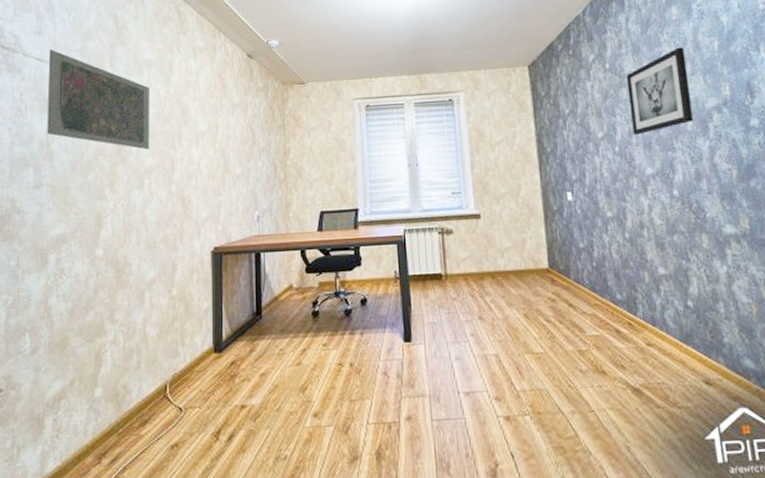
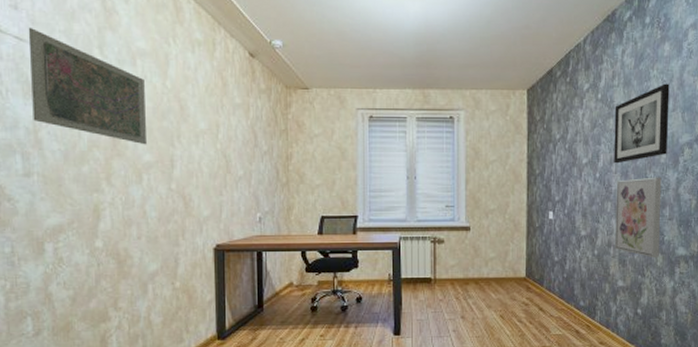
wall art: none [639,146,704,240] -> present [615,177,662,258]

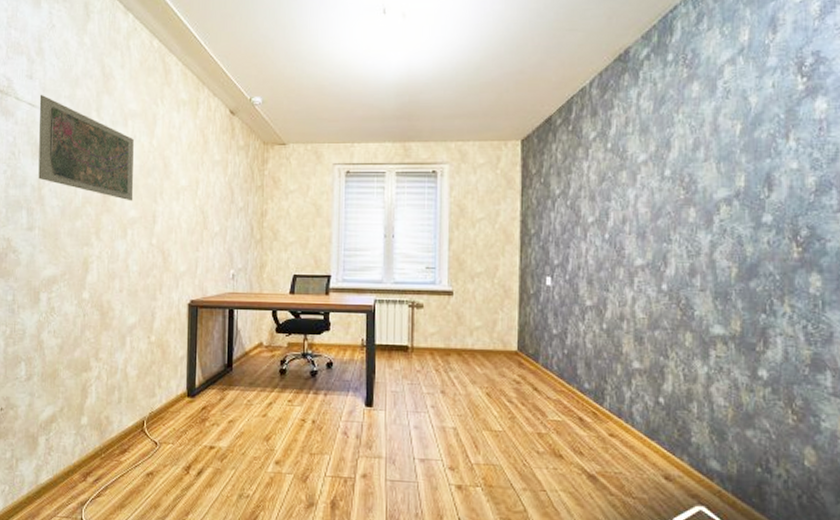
wall art: present [614,83,670,164] -> none [627,129,700,223]
wall art: present [615,177,662,258] -> none [629,239,690,337]

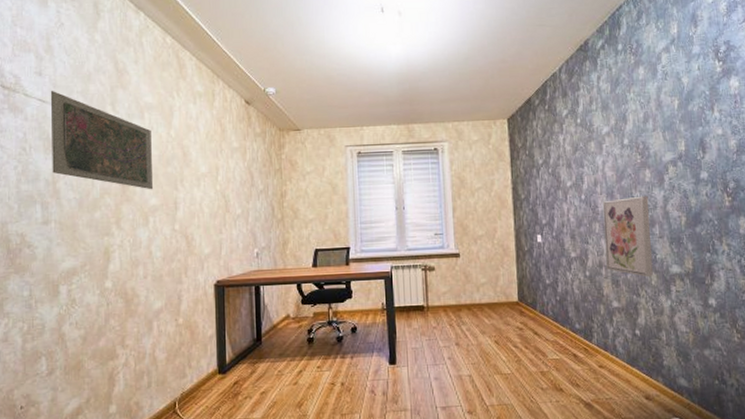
wall art: none [629,239,690,337] -> present [602,195,653,278]

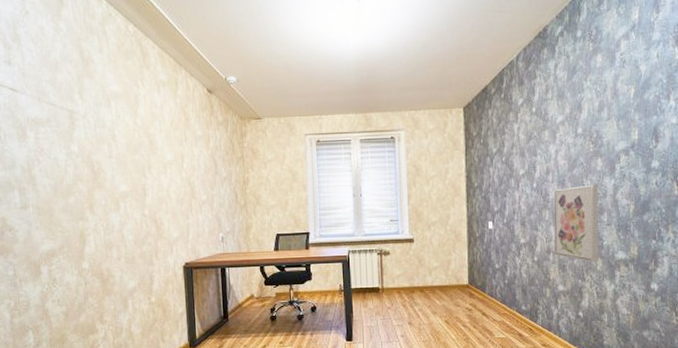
road map: present [50,90,152,190] -> none [20,79,122,177]

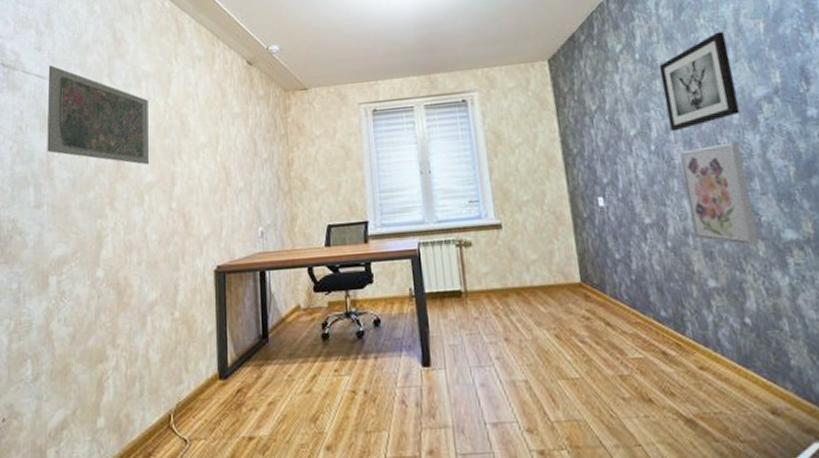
road map: none [20,79,122,177] -> present [47,65,149,165]
wall art: none [549,93,604,174] -> present [658,31,740,132]

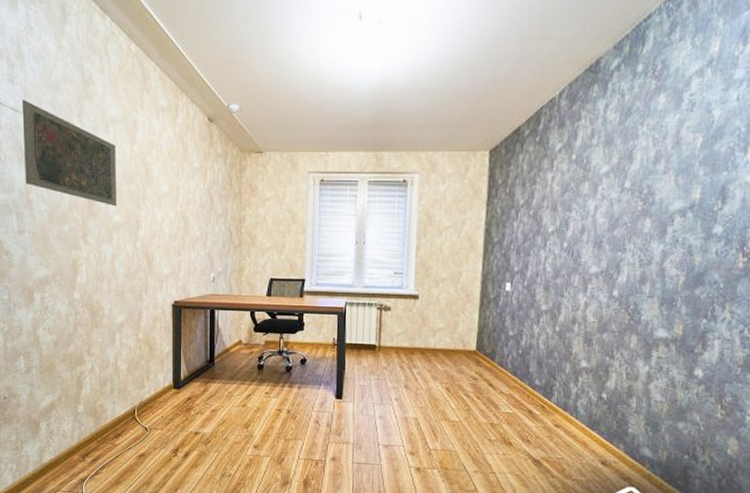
wall art: present [658,31,740,132] -> none [586,142,662,233]
wall art: present [679,141,760,247] -> none [580,248,644,340]

